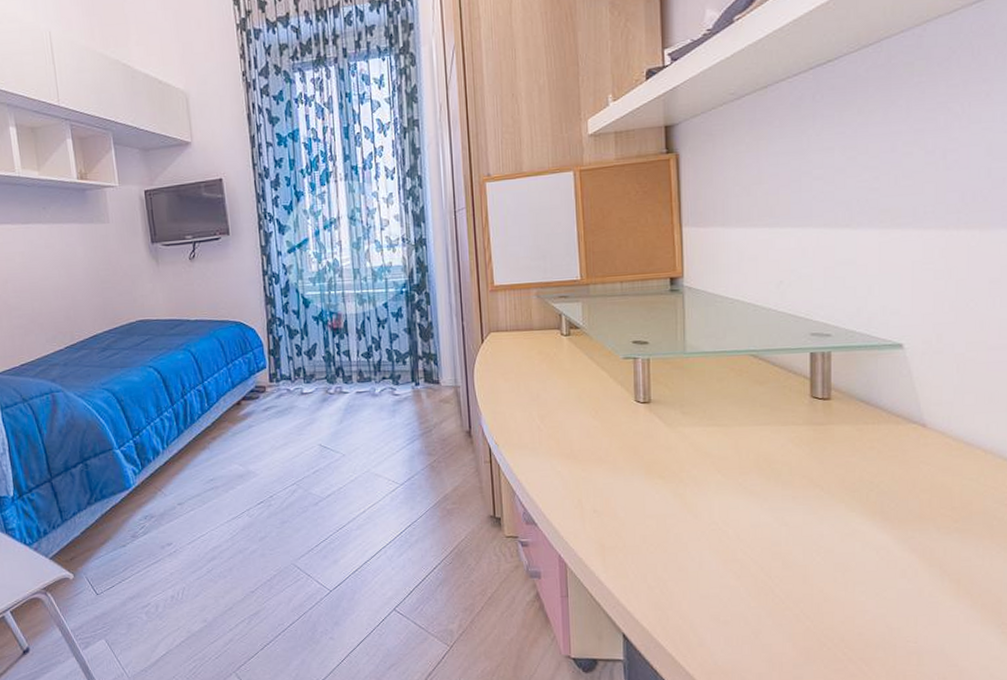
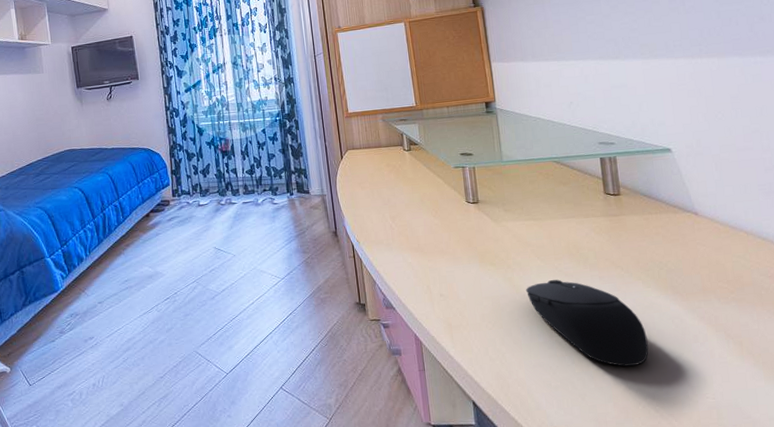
computer mouse: none [699,498,843,603] -> present [525,279,649,367]

